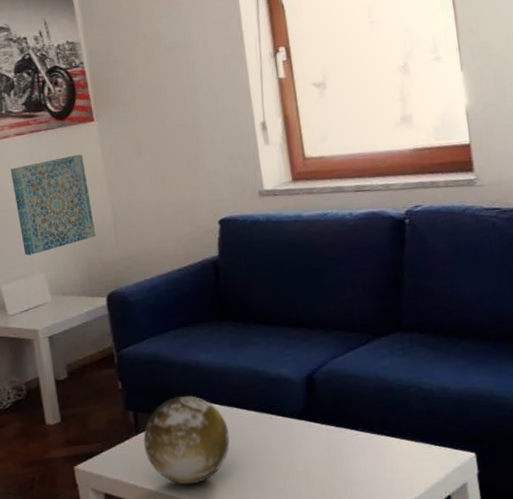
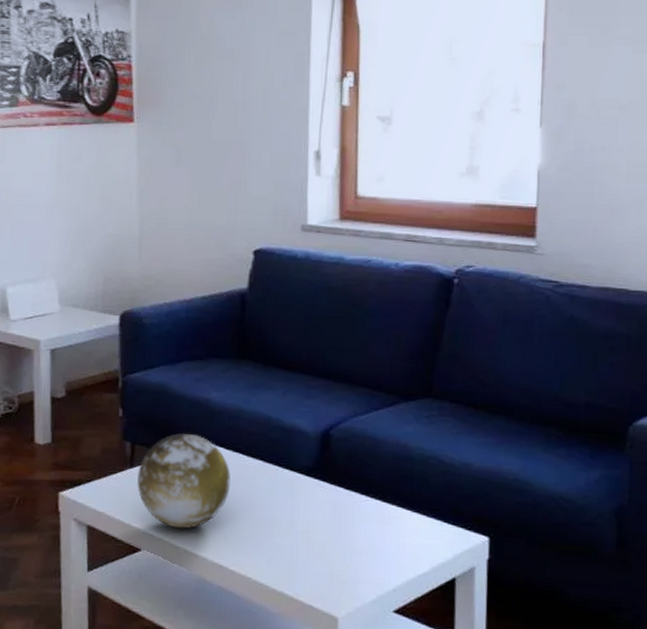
wall art: present [10,154,96,256] -> none [34,156,118,259]

